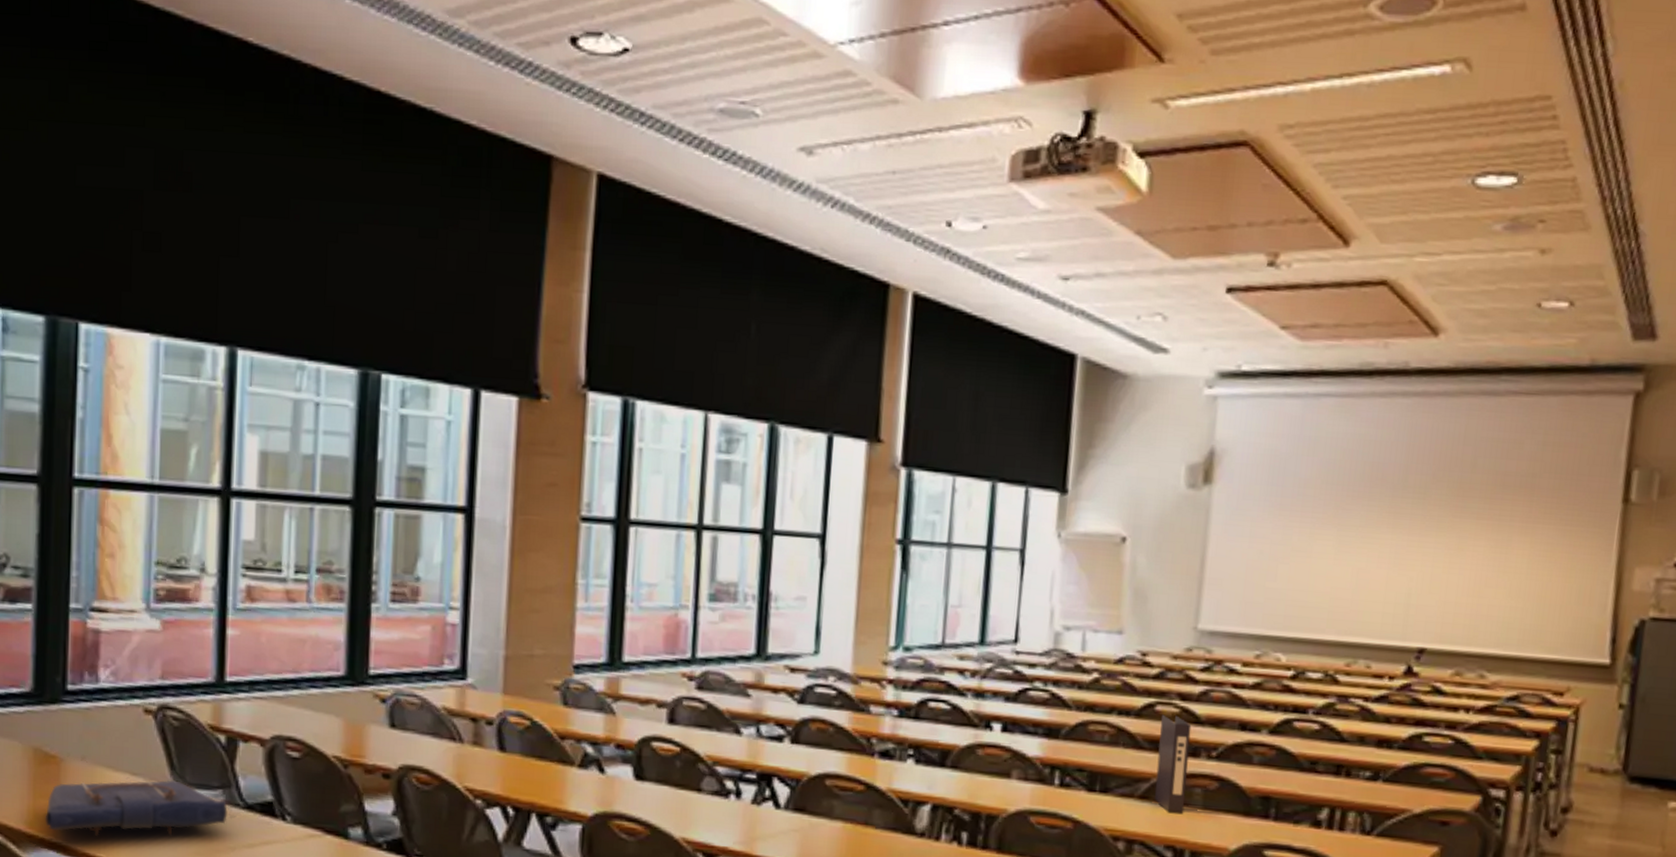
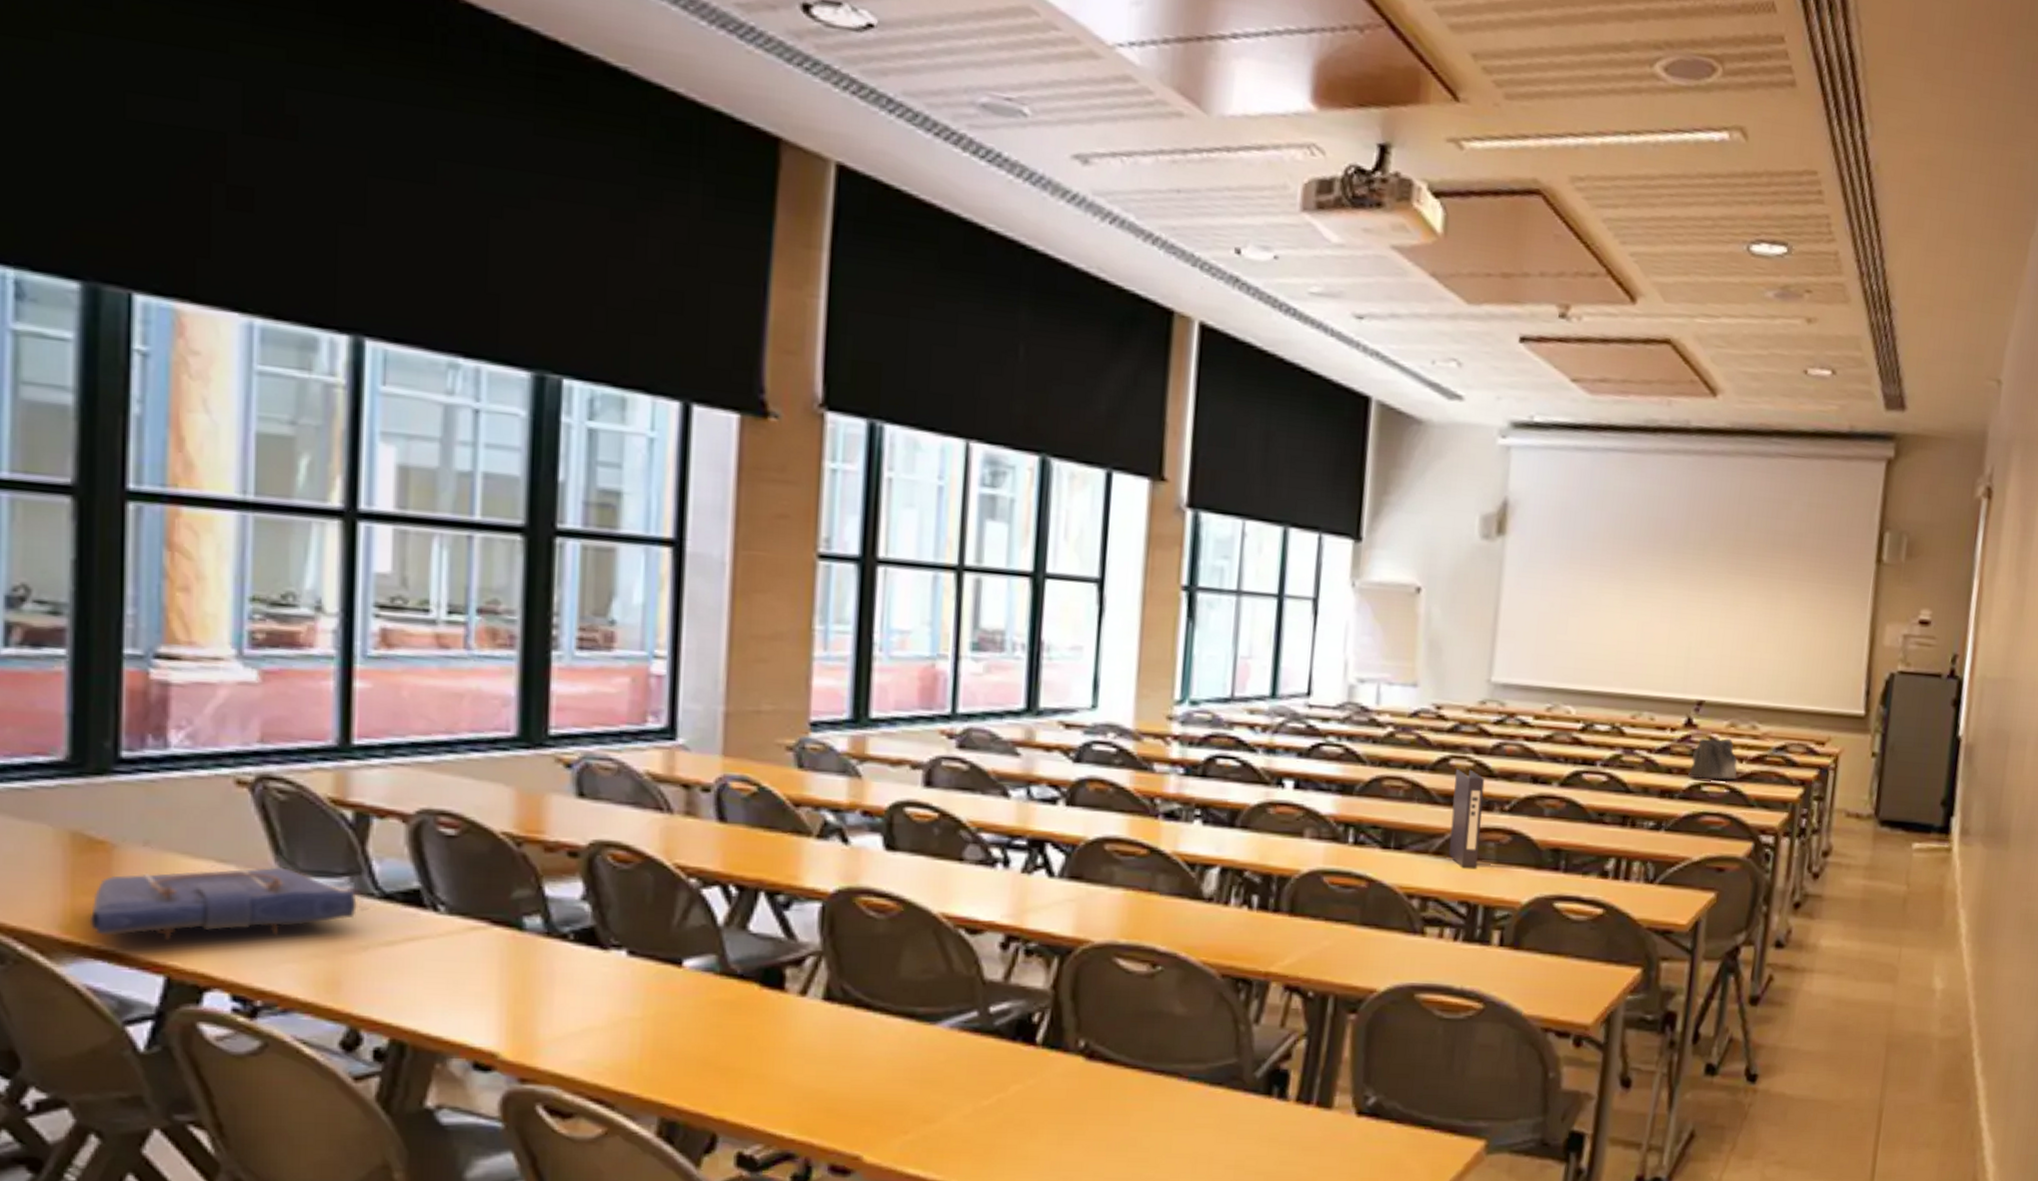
saddlebag: none [1408,687,1463,730] -> present [1688,738,1737,780]

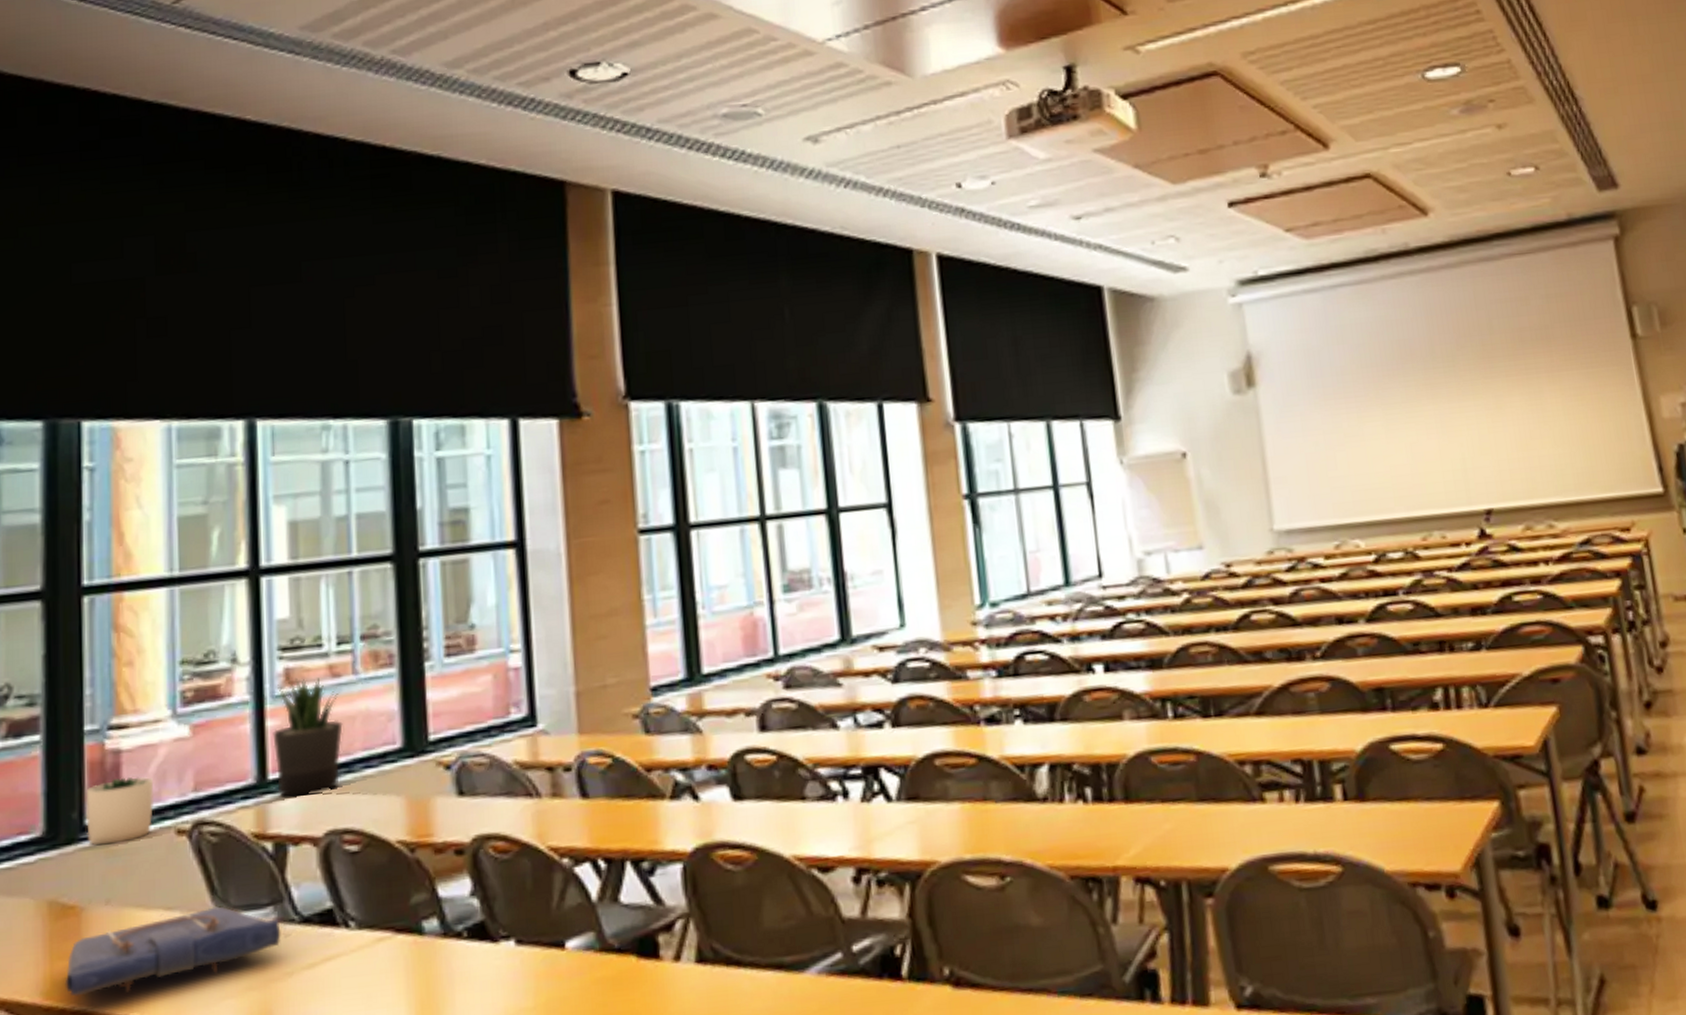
planter: none [121,712,210,783] -> present [85,777,154,845]
planter: none [361,633,448,770] -> present [272,673,343,798]
binder: present [1448,768,1485,870] -> none [1258,621,1303,725]
saddlebag: present [1688,738,1737,780] -> none [1494,542,1547,589]

